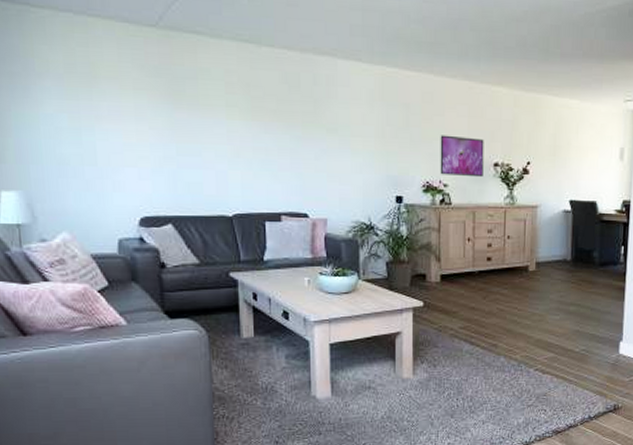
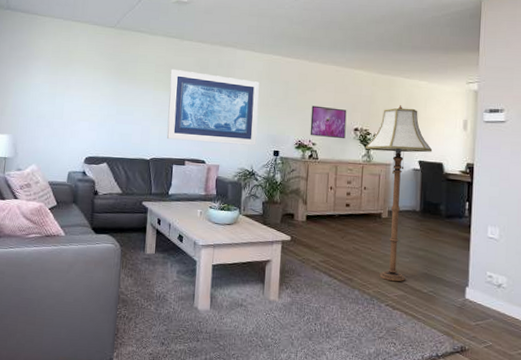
wall art: none [247,89,373,191] -> present [166,69,259,146]
floor lamp: none [508,130,585,343] -> present [366,104,433,282]

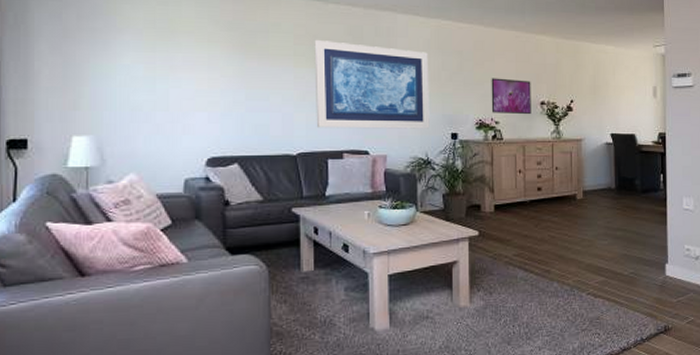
floor lamp: present [366,104,433,282] -> none [554,72,624,268]

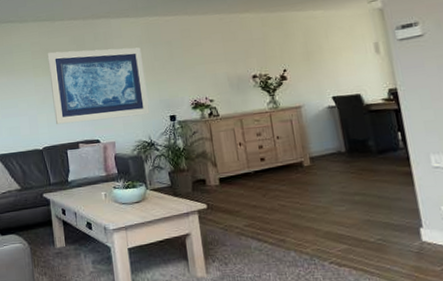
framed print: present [491,78,531,115] -> none [201,58,244,93]

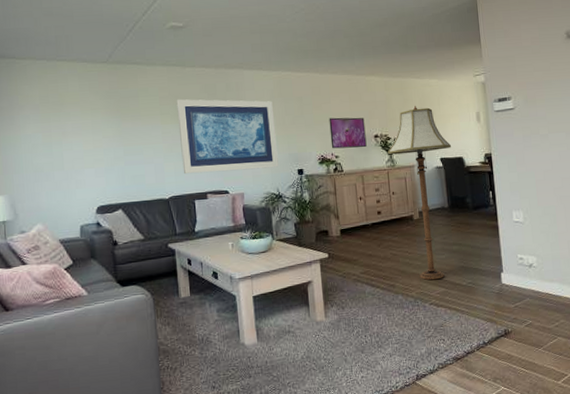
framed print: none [201,58,244,93] -> present [329,117,367,149]
floor lamp: none [269,40,346,235] -> present [388,105,452,280]

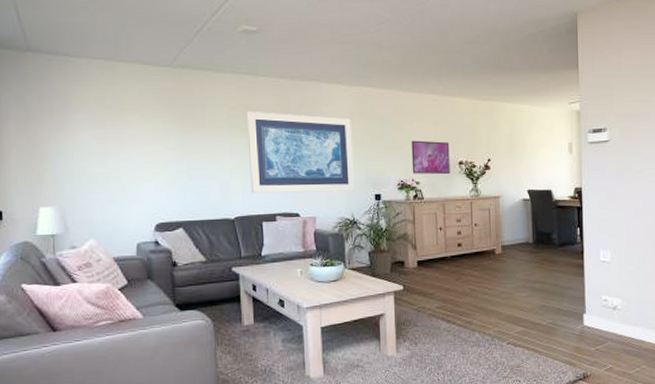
floor lamp: present [388,105,452,280] -> none [472,131,541,318]

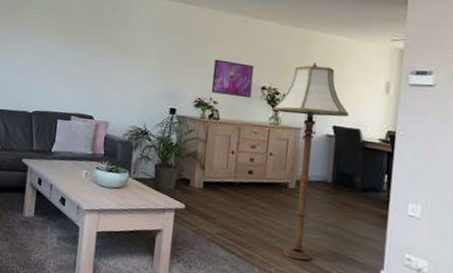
wall art: present [246,112,355,194] -> none [51,14,157,102]
floor lamp: none [472,131,541,318] -> present [273,61,349,261]

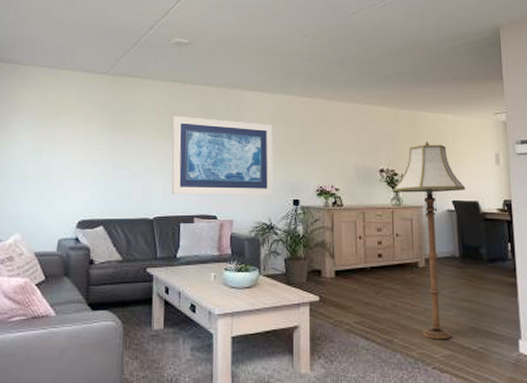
wall art: none [51,14,157,102] -> present [171,116,273,195]
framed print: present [211,59,254,98] -> none [331,147,371,182]

